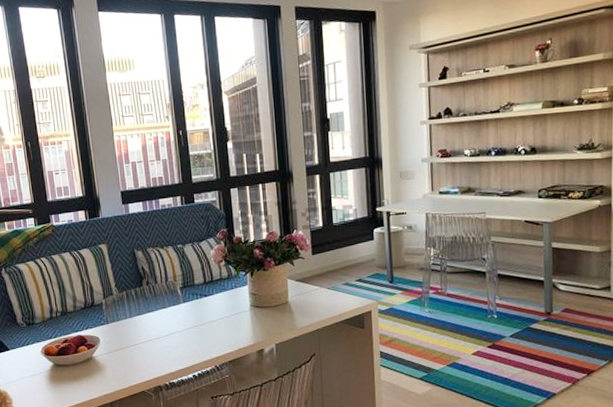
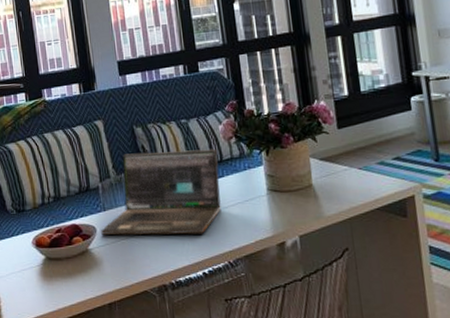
laptop: none [104,270,210,345] -> present [101,148,221,235]

